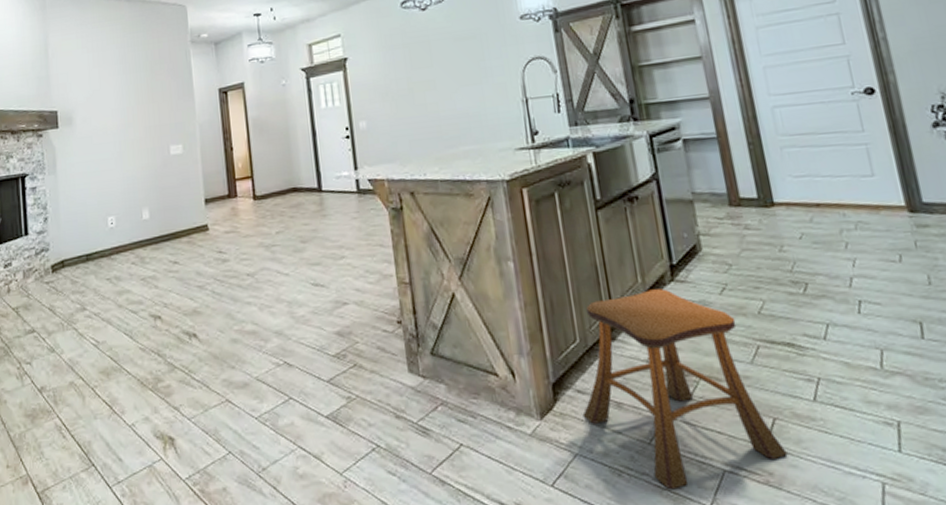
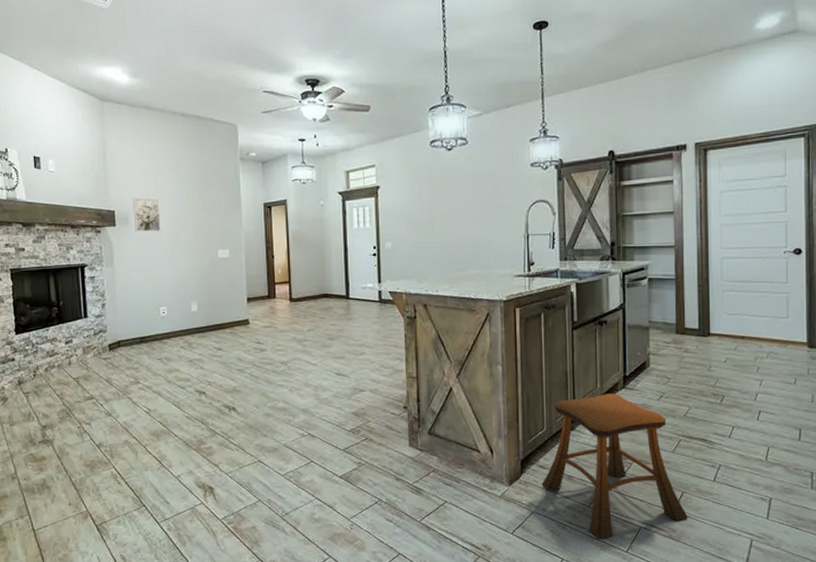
wall art: none [76,92,108,133] -> present [132,197,161,233]

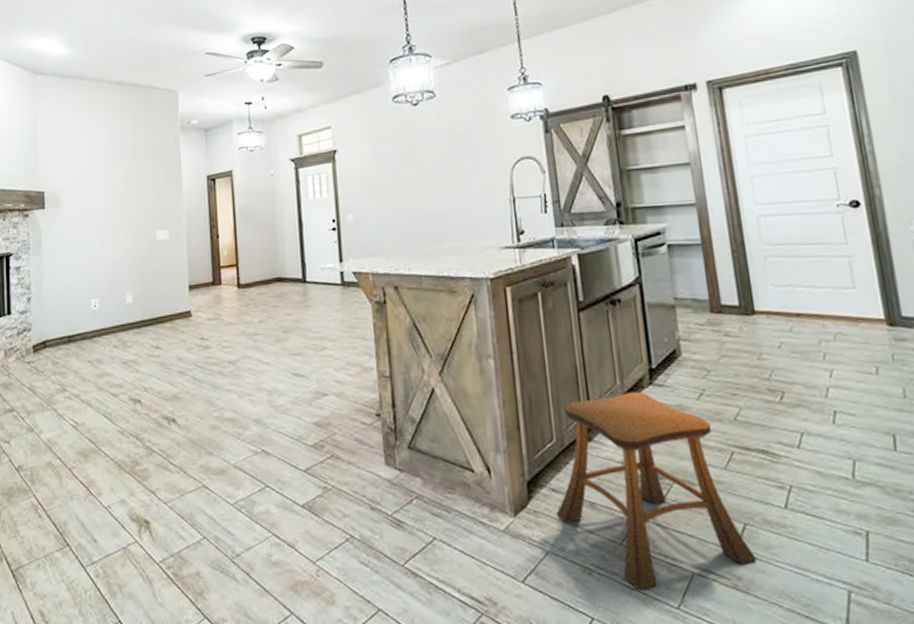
wall art: present [132,197,161,233] -> none [64,175,94,215]

